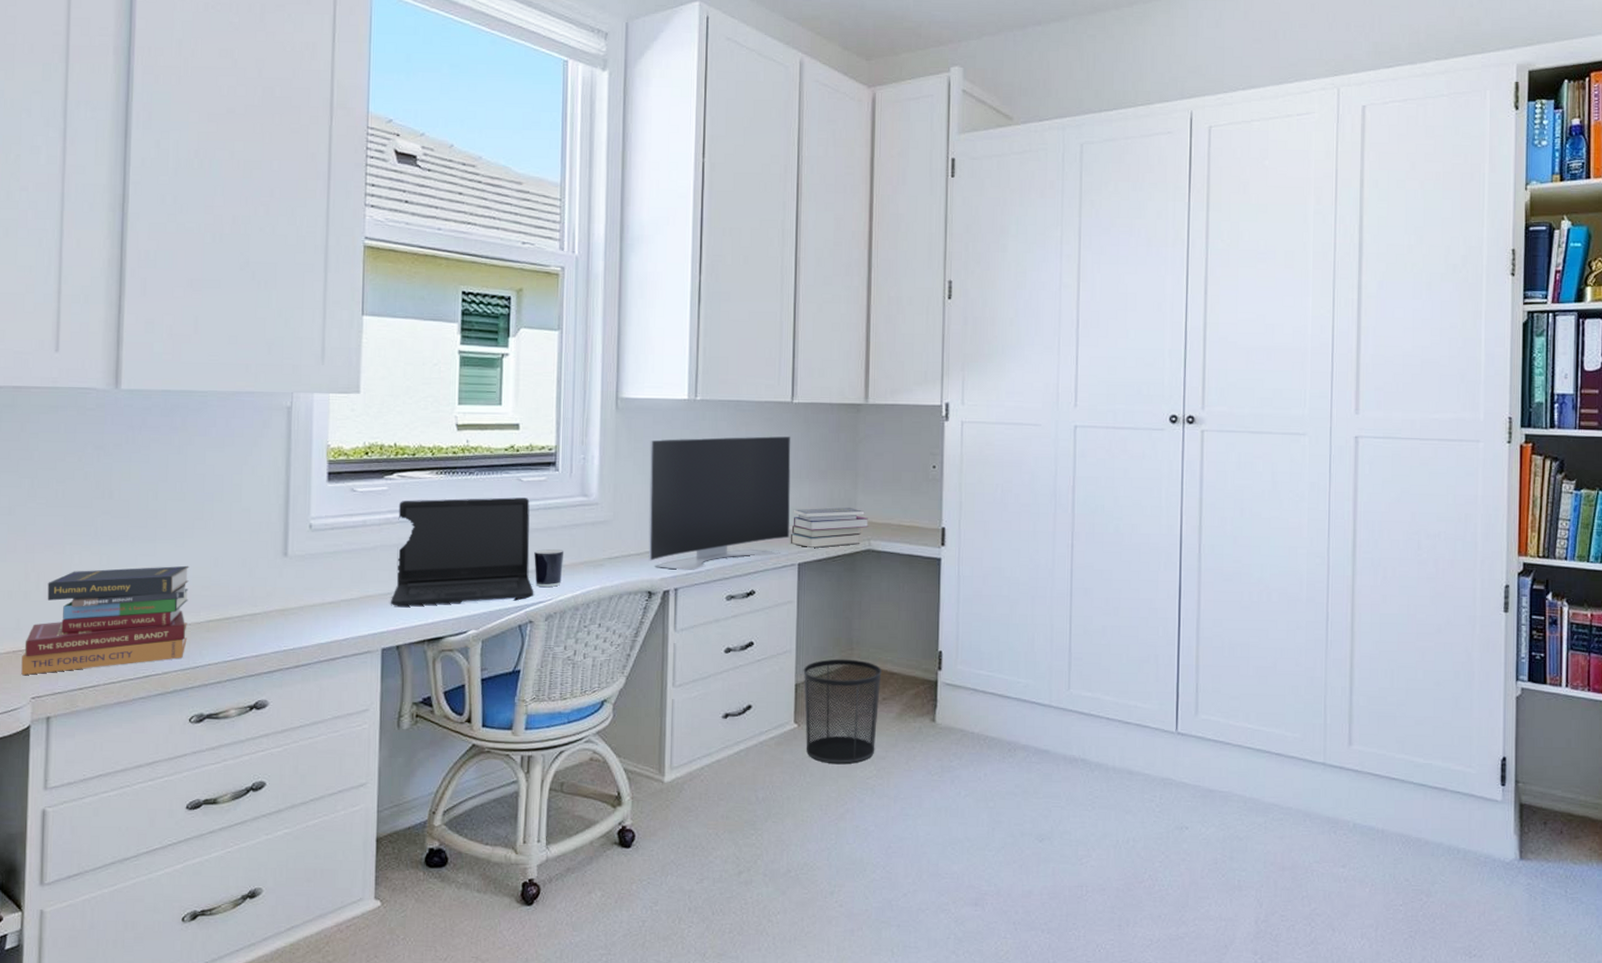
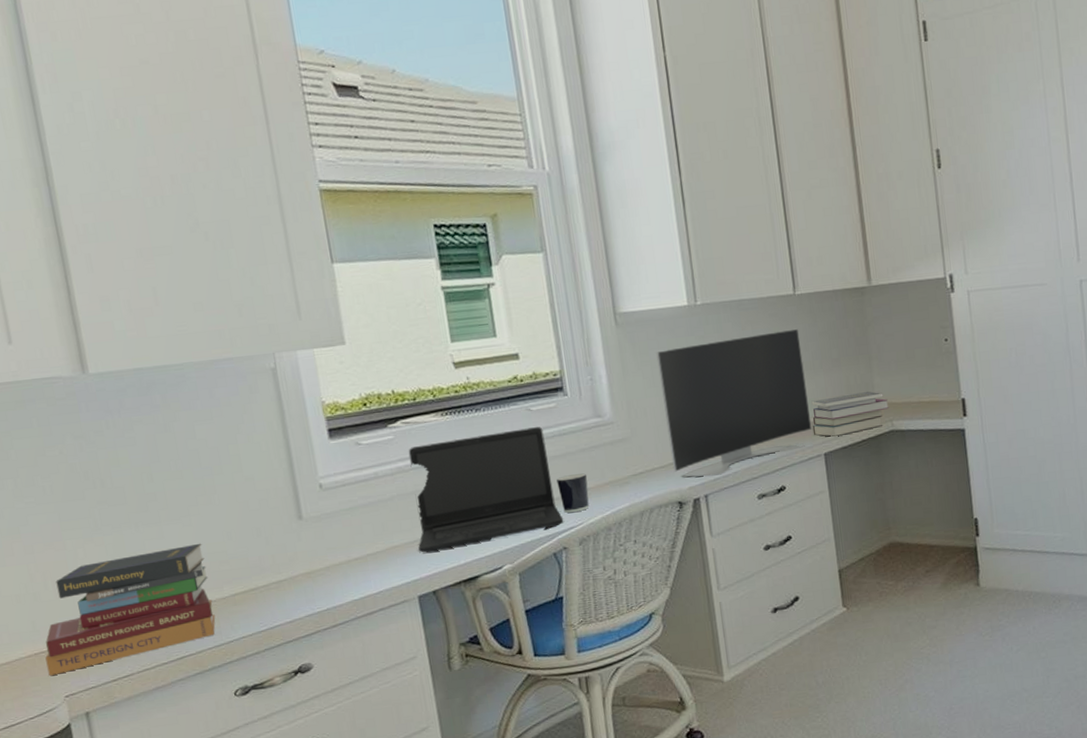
waste bin: present [803,659,882,765] -> none [844,538,925,640]

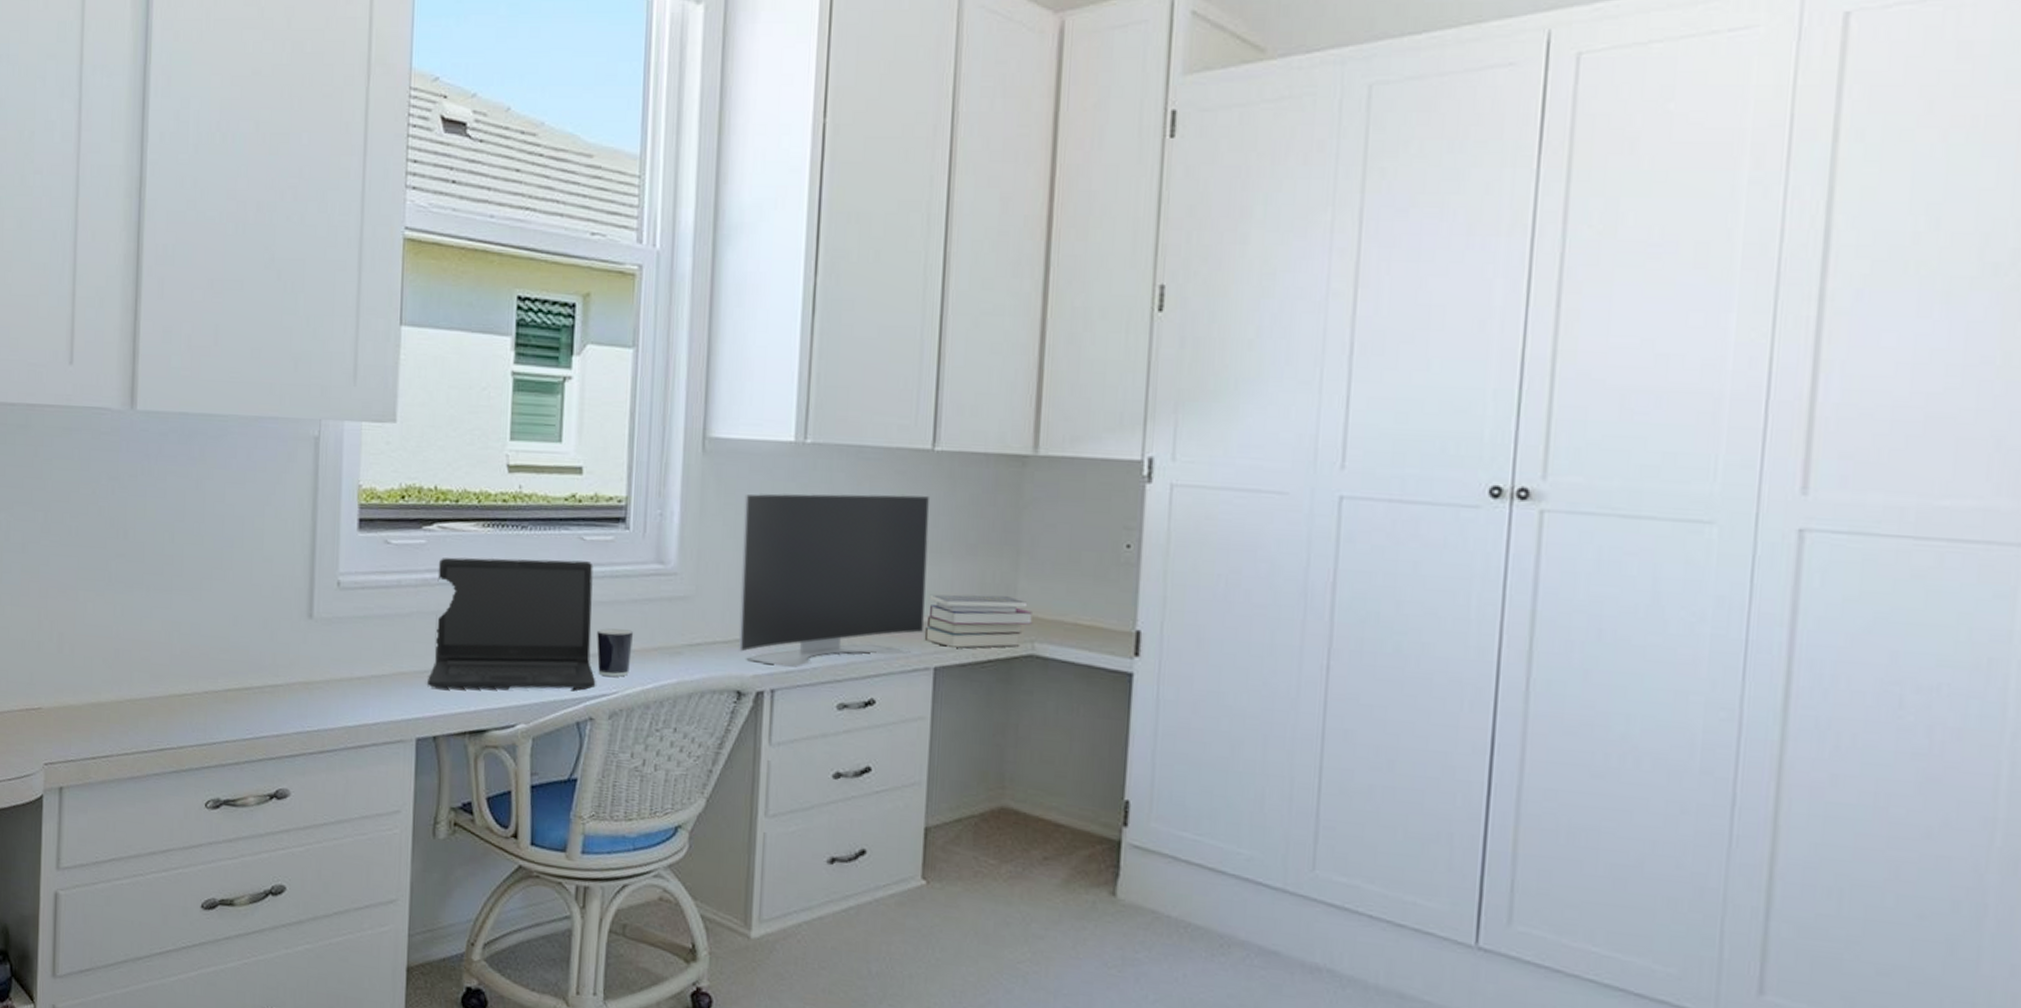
books: present [45,543,216,677] -> none [34,621,207,738]

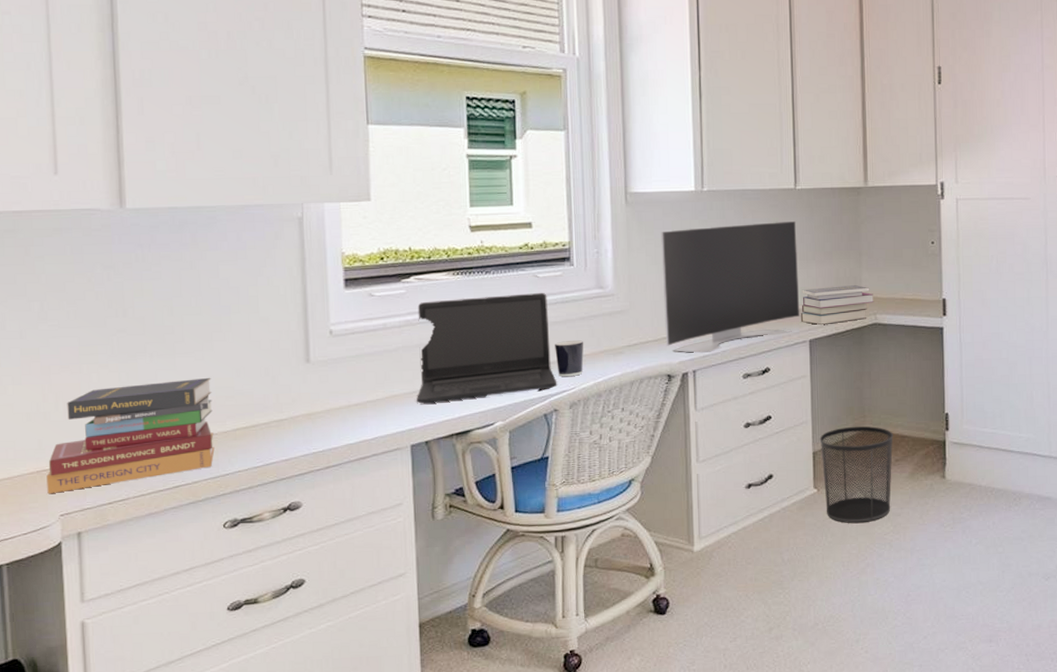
books: none [34,621,207,738] -> present [46,377,215,495]
waste bin: none [936,798,1044,941] -> present [819,426,893,524]

